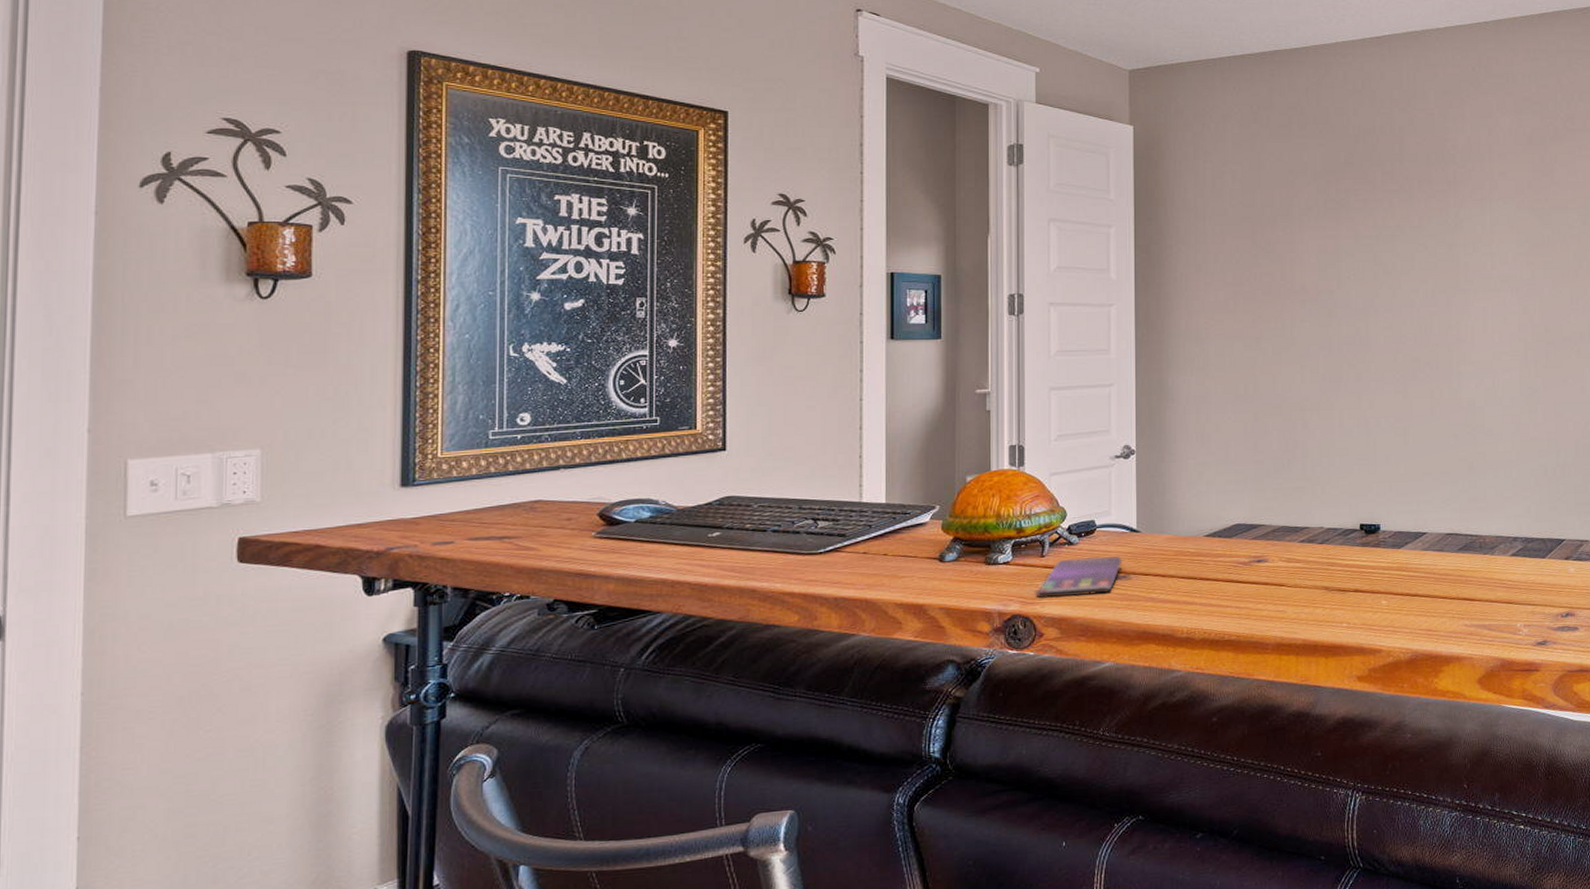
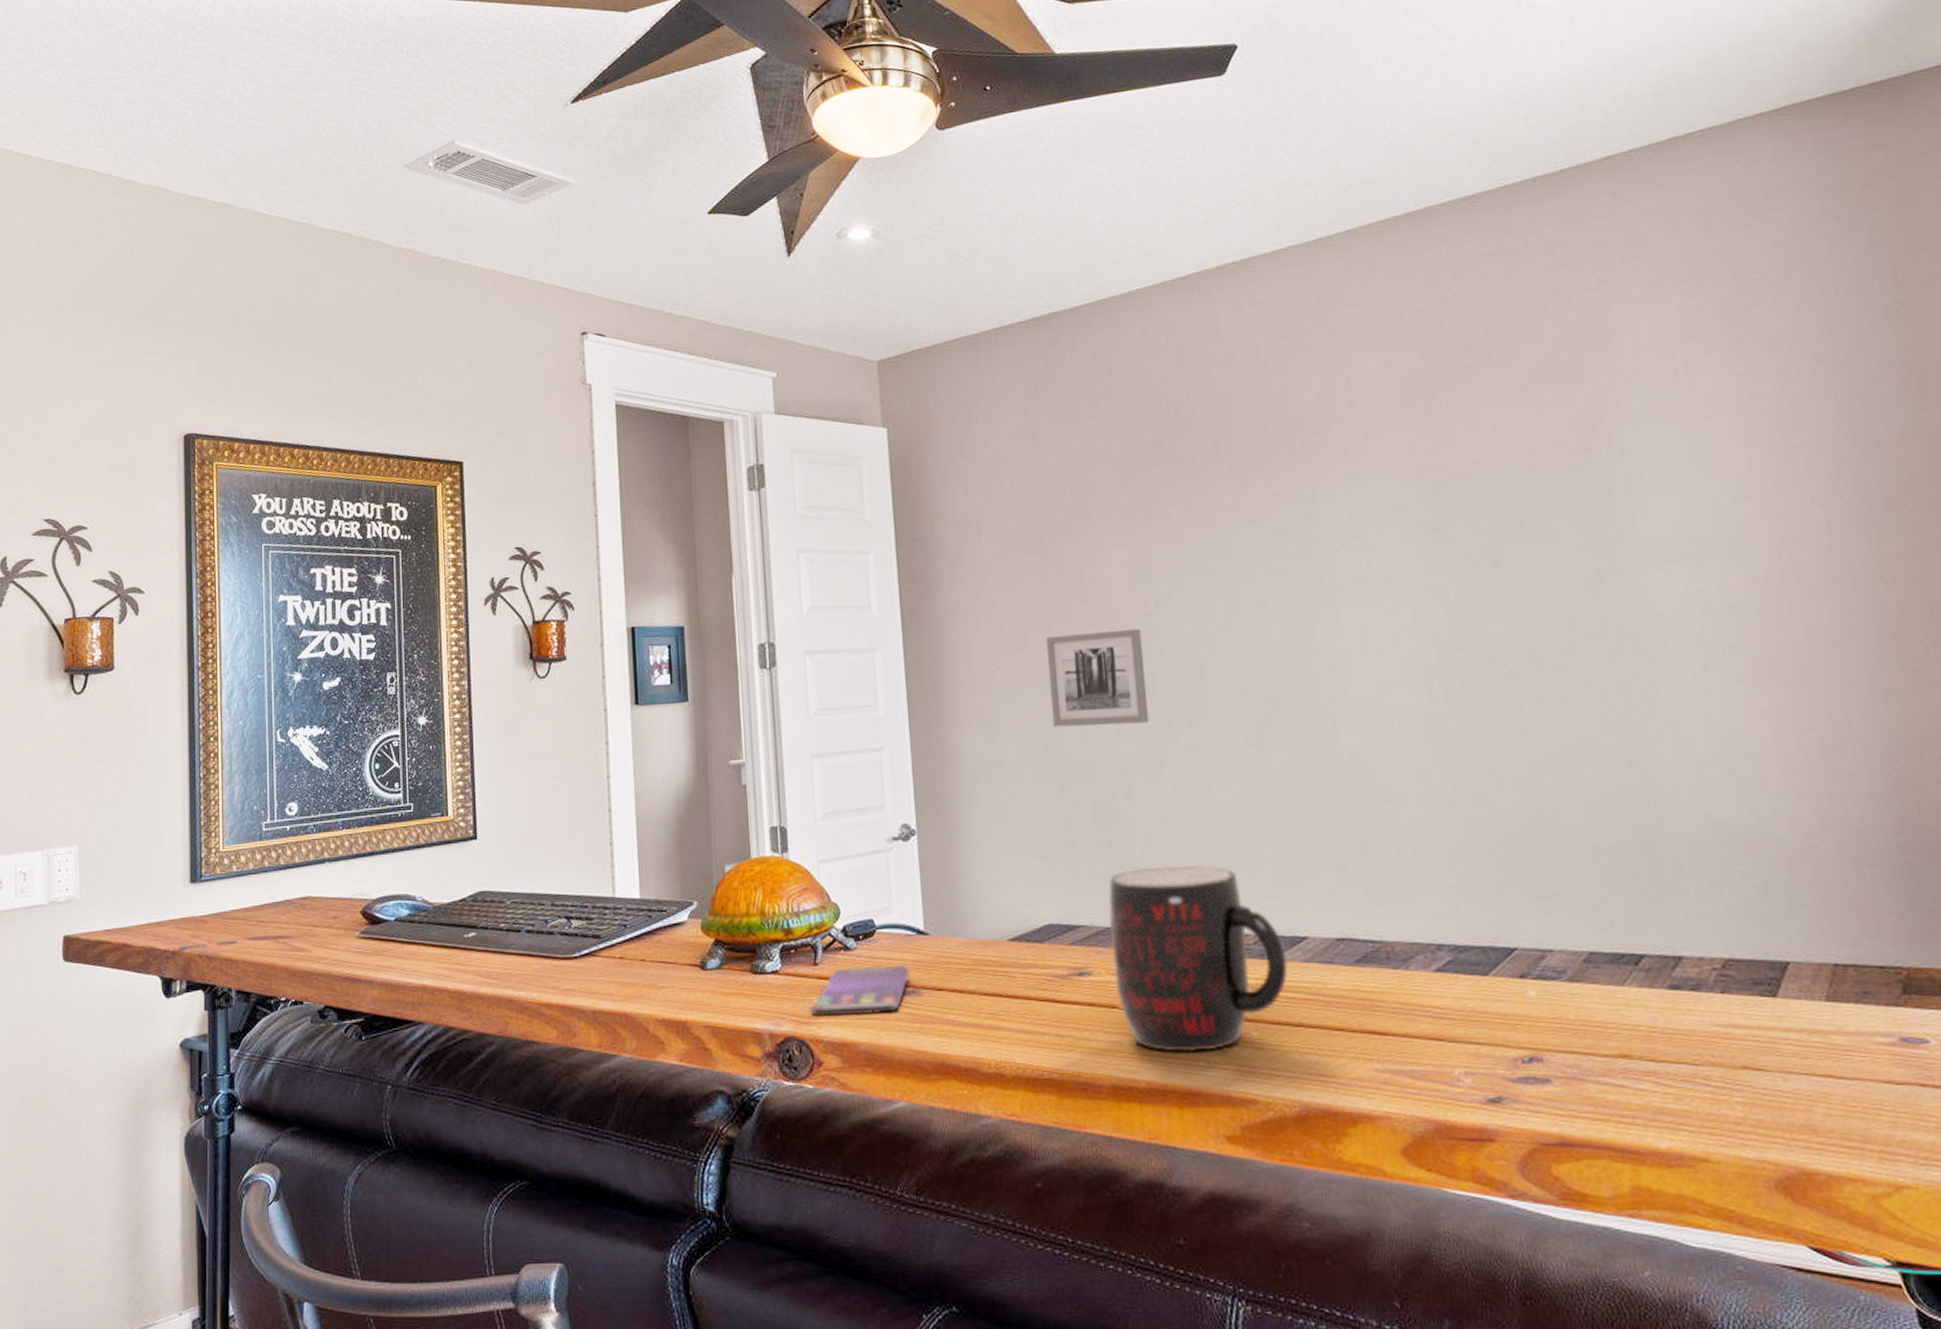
wall art: none [1251,302,1326,374] -> present [1045,628,1150,727]
mug: none [1284,481,1412,617] -> present [1108,866,1289,1052]

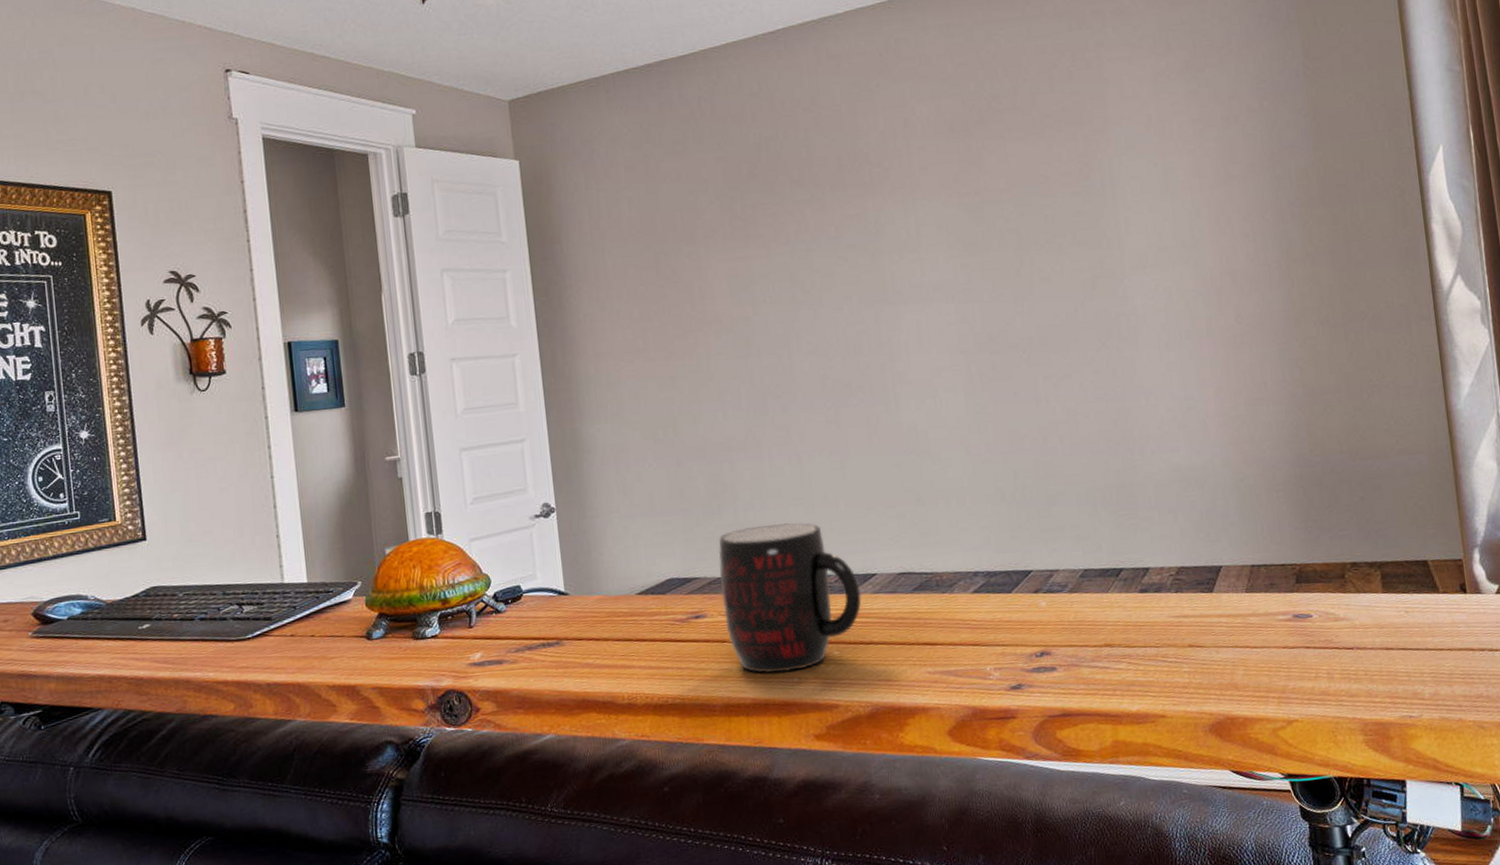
smartphone: present [811,965,910,1017] -> none [468,622,554,671]
wall art: present [1045,628,1150,727] -> none [662,330,750,416]

